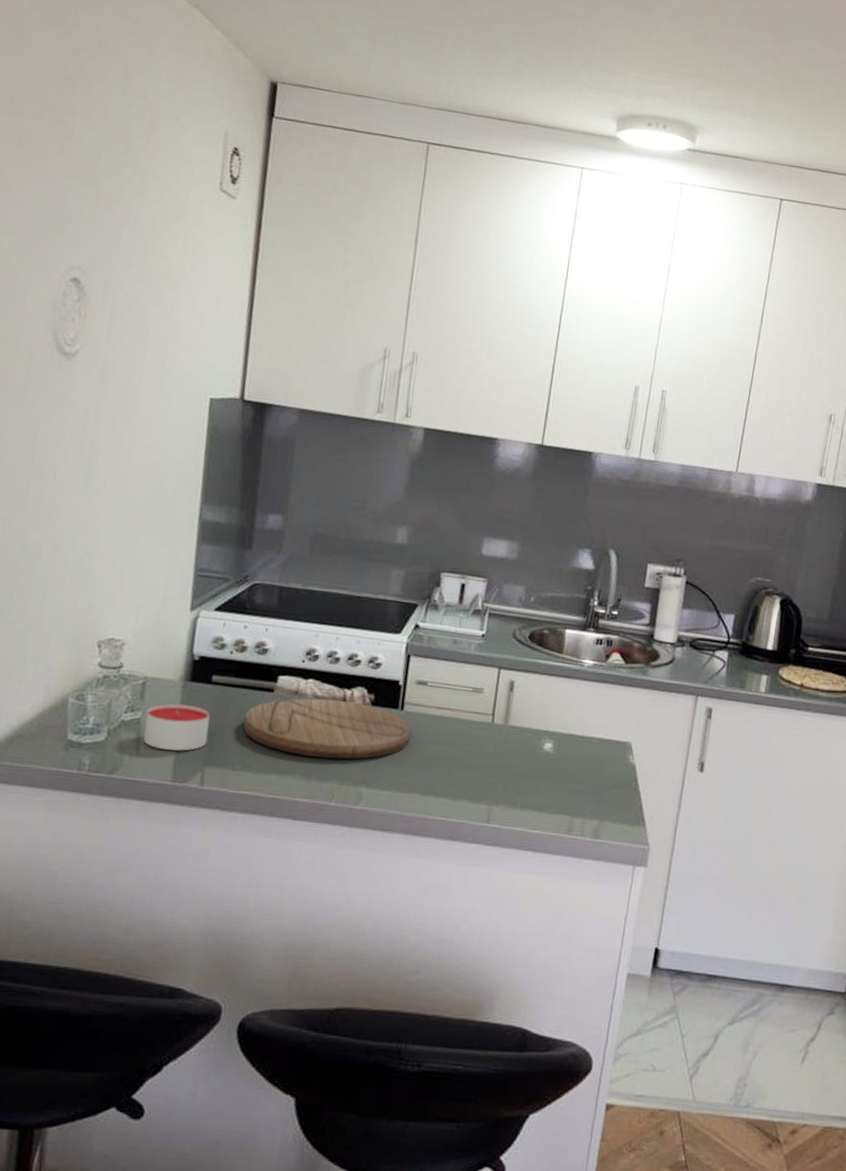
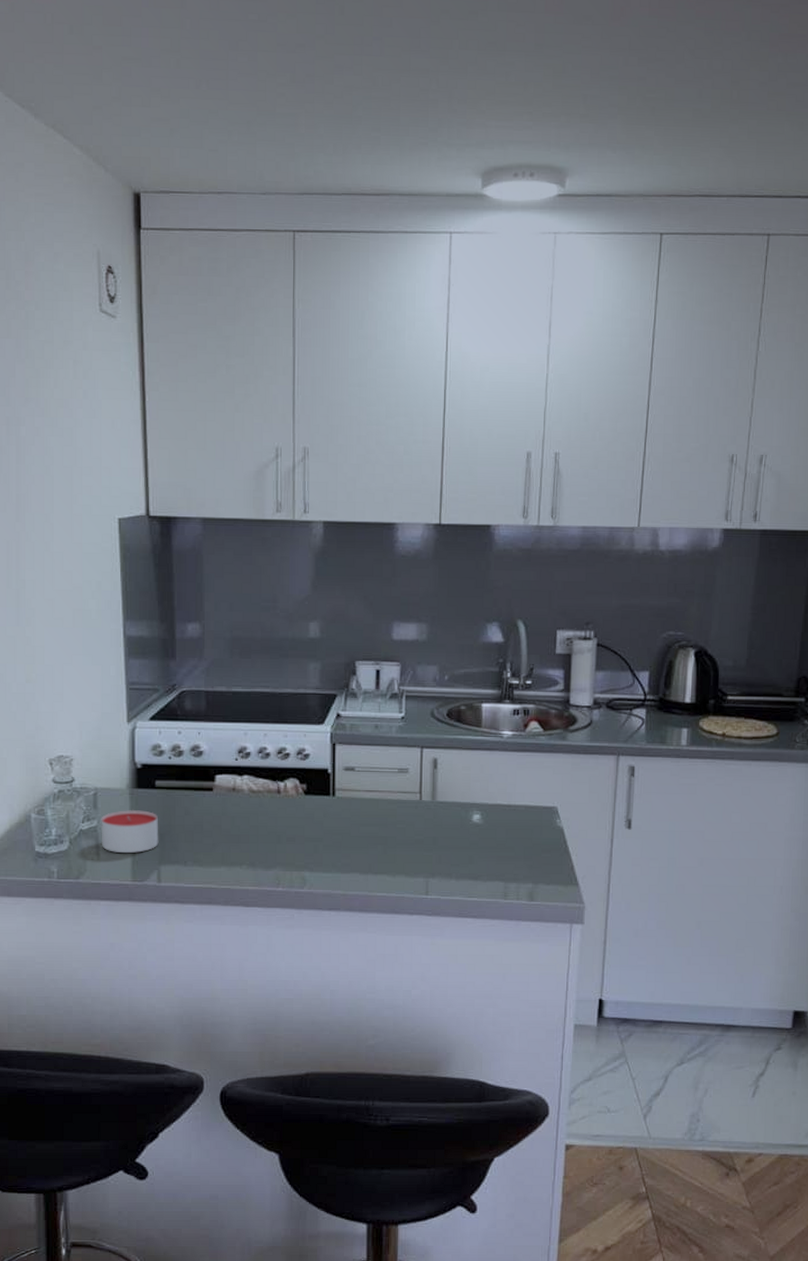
cutting board: present [243,698,411,760] -> none [189,793,344,847]

